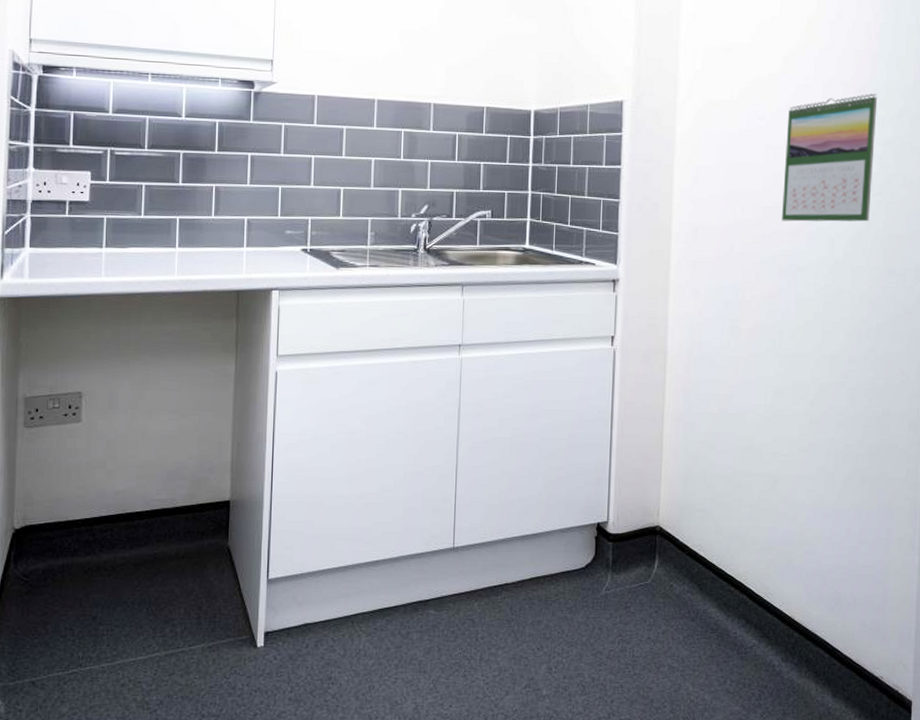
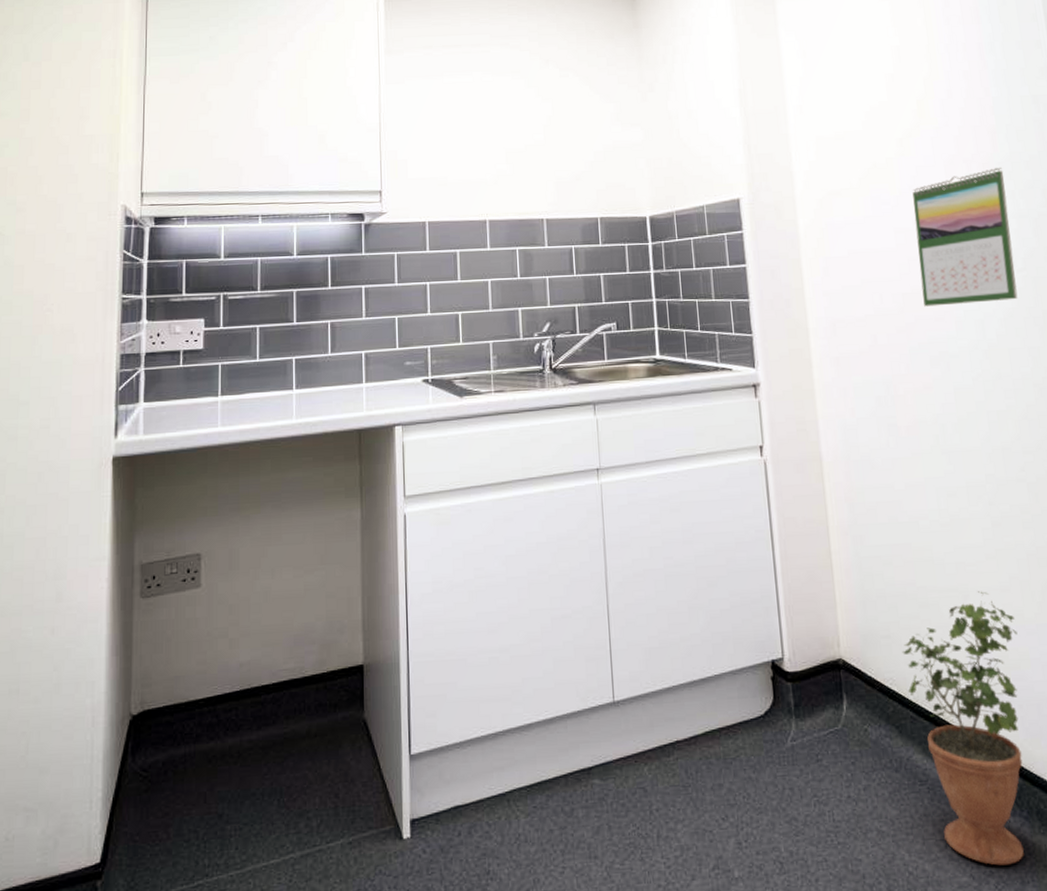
potted plant: none [712,478,816,700] -> present [902,591,1024,866]

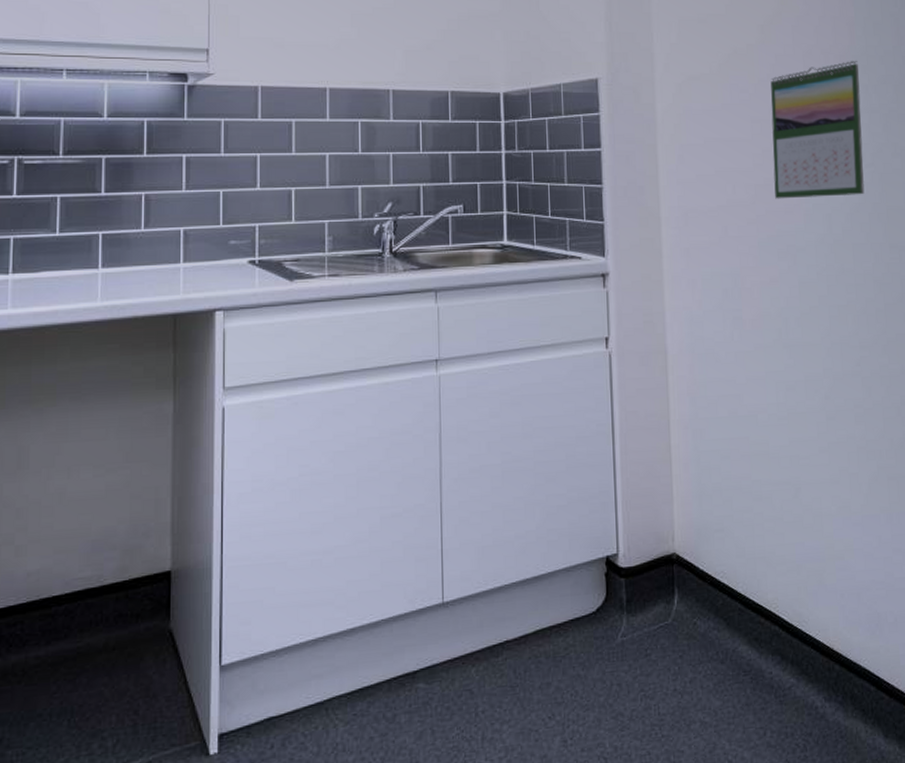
potted plant: present [902,591,1024,866] -> none [734,484,844,750]

